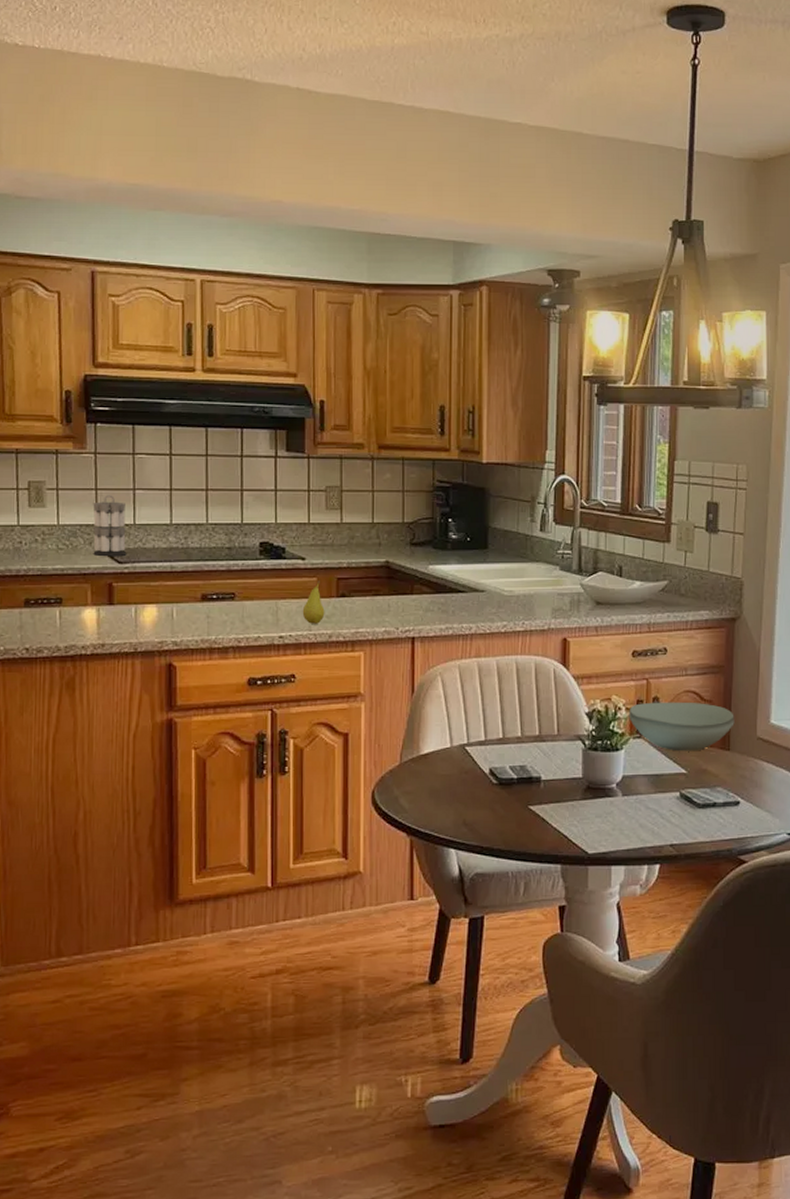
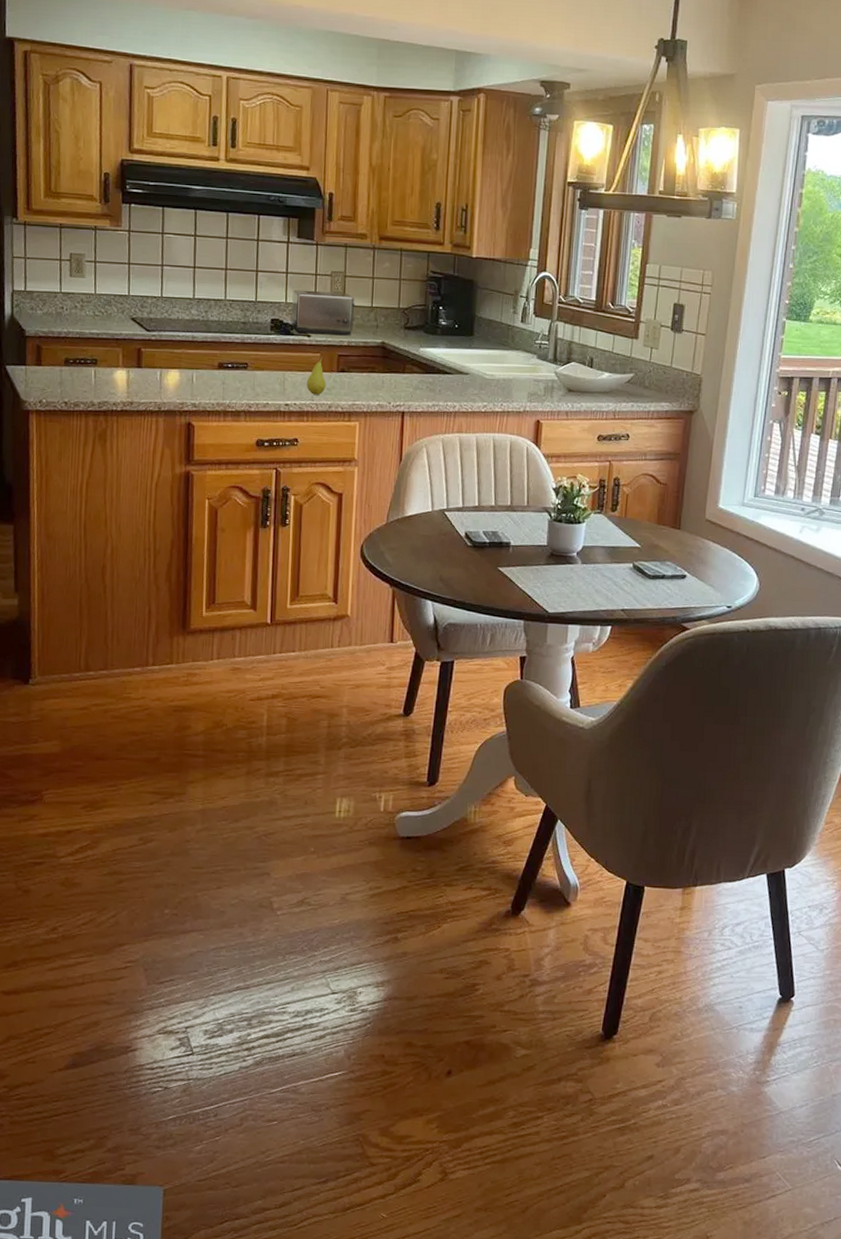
spice rack: present [93,495,127,557] -> none [125,269,154,326]
toaster: none [283,508,354,557] -> present [291,289,355,336]
bowl: present [629,701,735,752] -> none [591,482,686,528]

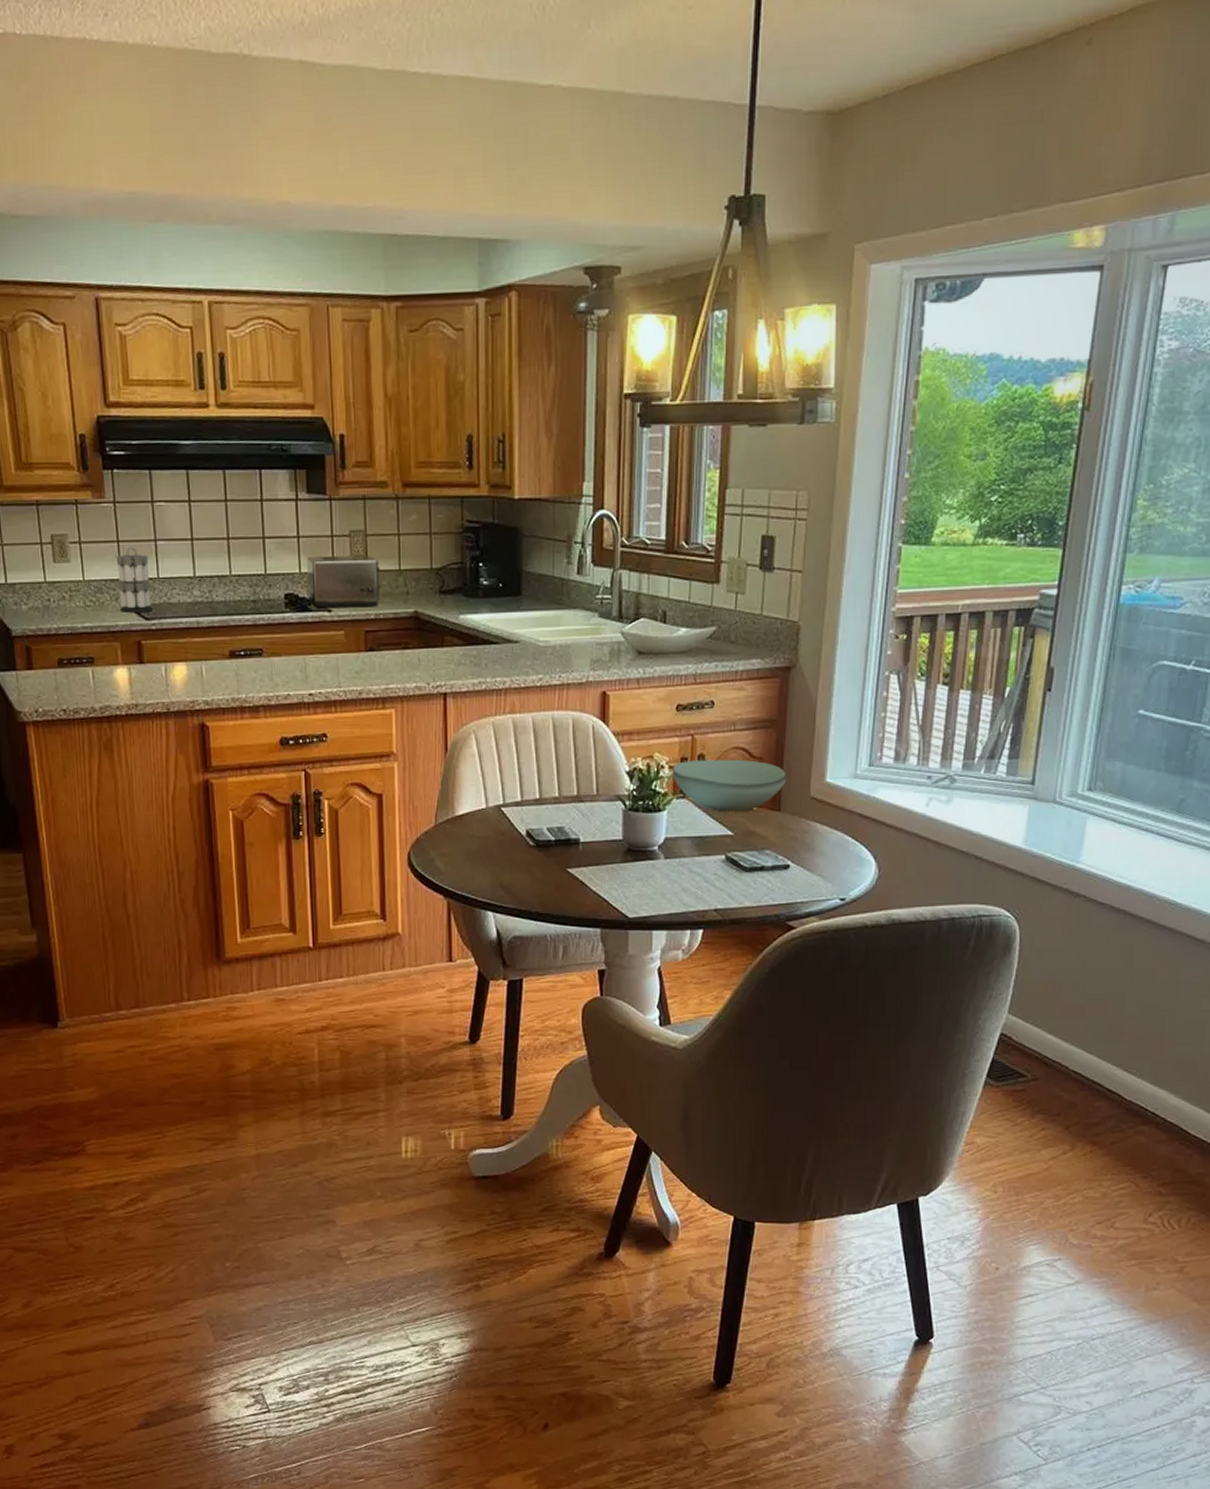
spice rack: none [125,269,154,326] -> present [116,547,153,614]
fruit: present [306,356,326,395] -> none [331,634,354,680]
bowl: none [591,482,686,528] -> present [672,759,786,812]

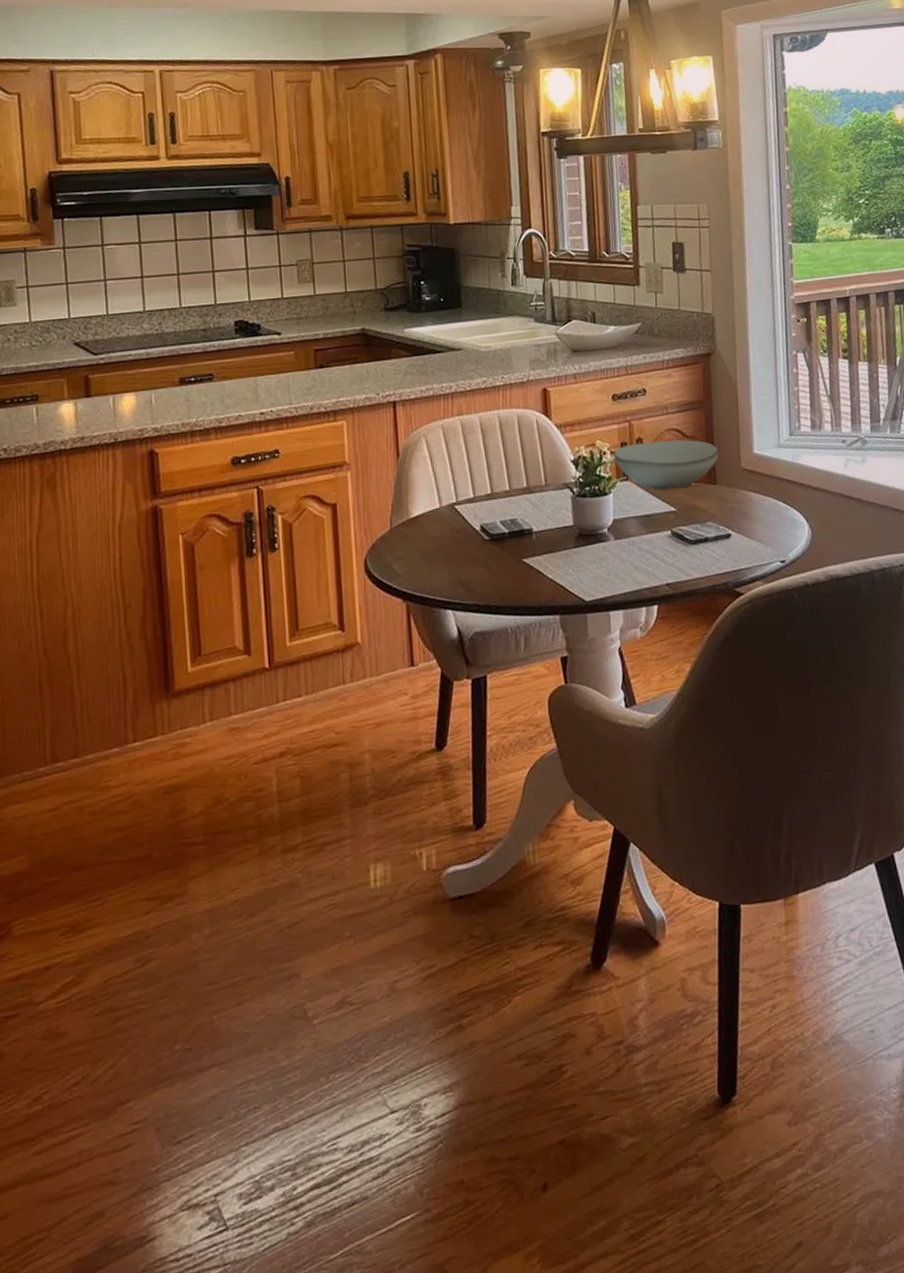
spice rack: present [116,547,153,614] -> none [64,288,102,350]
toaster: present [307,555,380,609] -> none [256,281,328,332]

